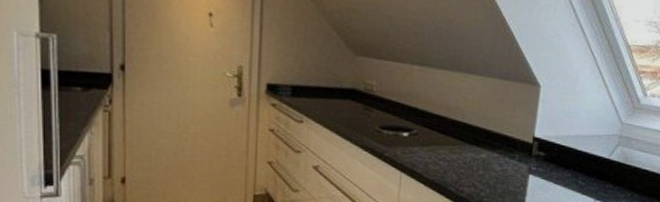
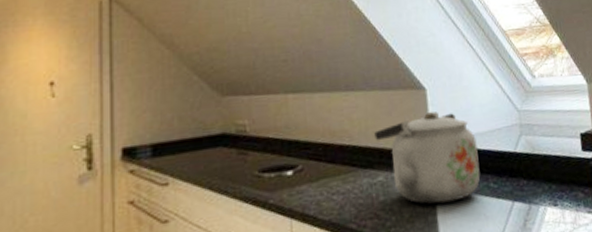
kettle: none [485,106,576,189] -> present [374,111,480,204]

